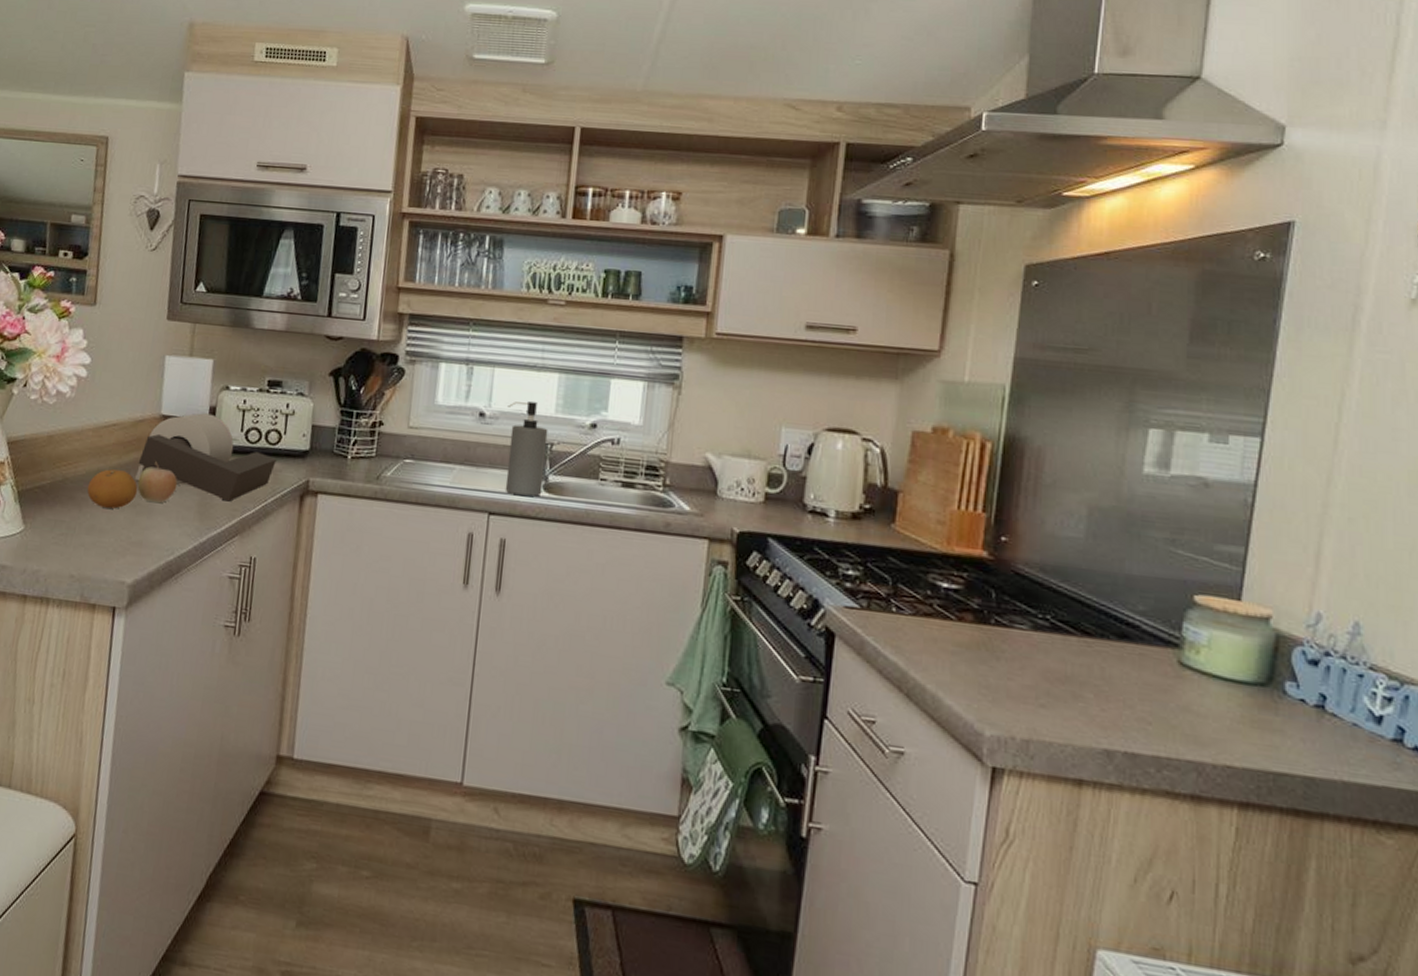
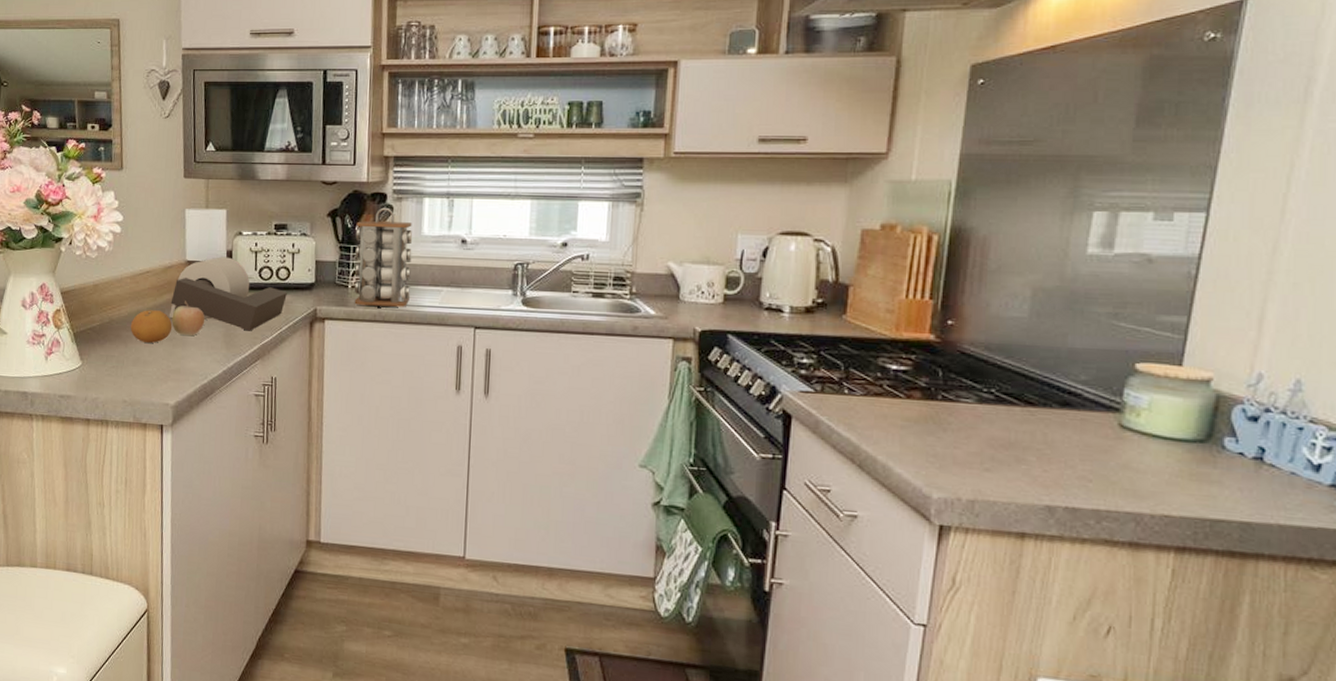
spice rack: none [353,370,425,485] -> present [354,207,413,308]
soap dispenser: present [505,401,548,497] -> none [486,227,524,311]

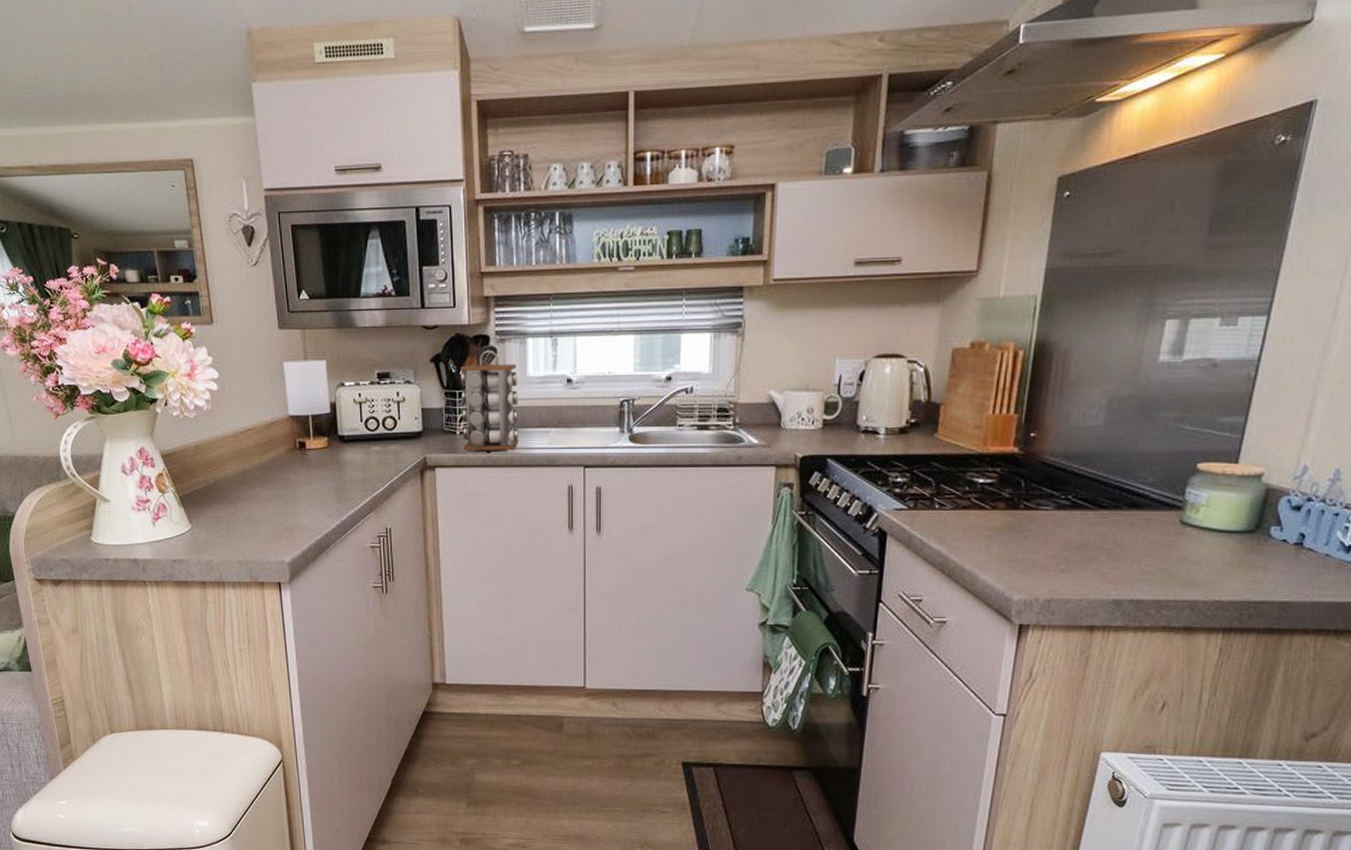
fruit: present [130,310,173,343] -> none [237,468,281,501]
paper towel holder: present [168,257,287,331] -> none [276,409,395,484]
fruit: present [171,301,204,337] -> none [279,457,313,493]

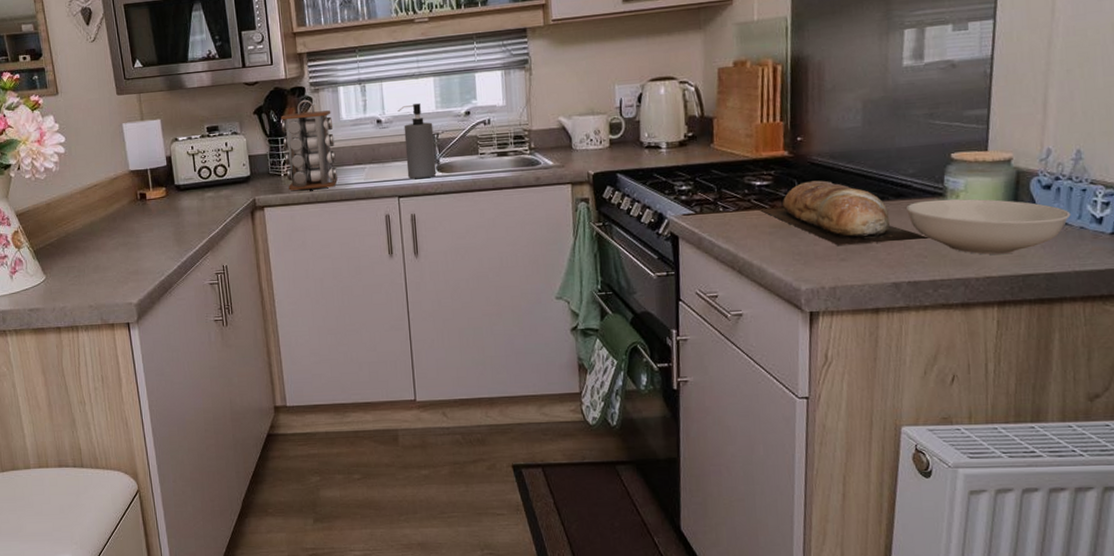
soap dispenser: none [591,364,629,447] -> present [398,103,437,179]
bread loaf: none [978,482,1161,557] -> present [759,180,930,245]
bowl: none [1139,513,1318,578] -> present [906,198,1071,255]

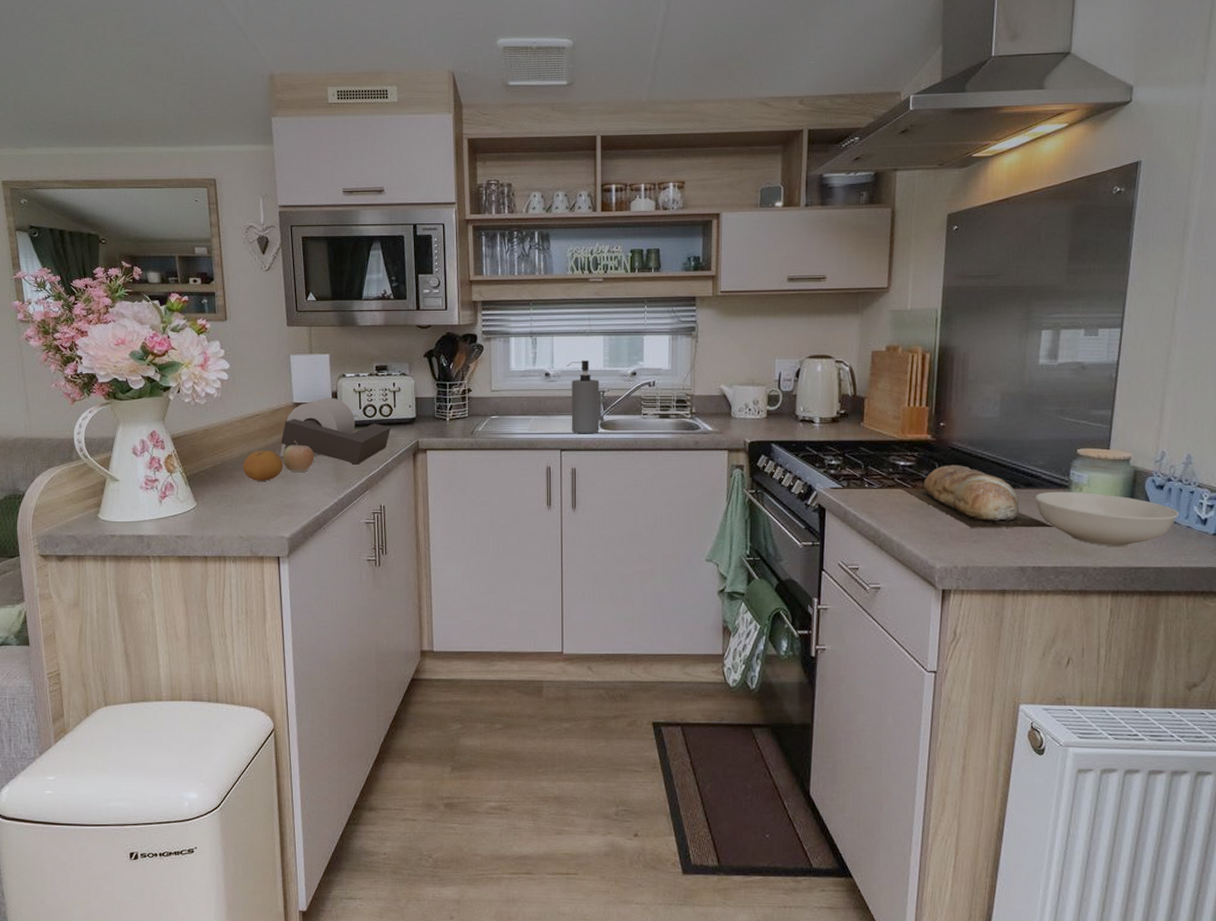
fruit: none [86,219,126,250] -> present [242,450,284,481]
paper towel holder: none [120,162,227,227] -> present [279,398,391,465]
fruit: none [123,207,154,240] -> present [283,440,314,473]
spice rack: present [280,99,338,191] -> none [450,347,503,437]

